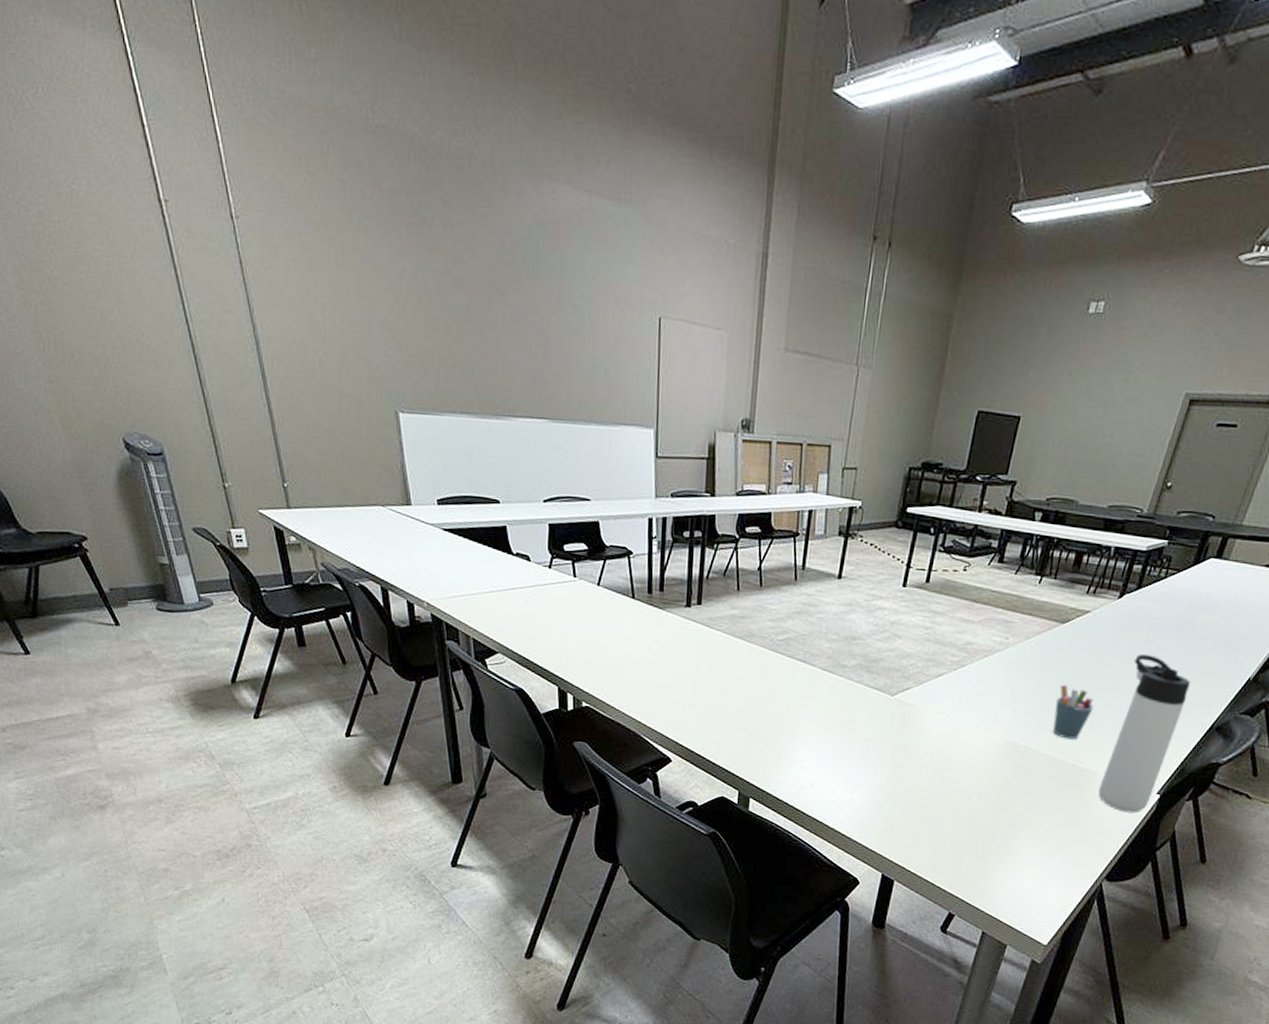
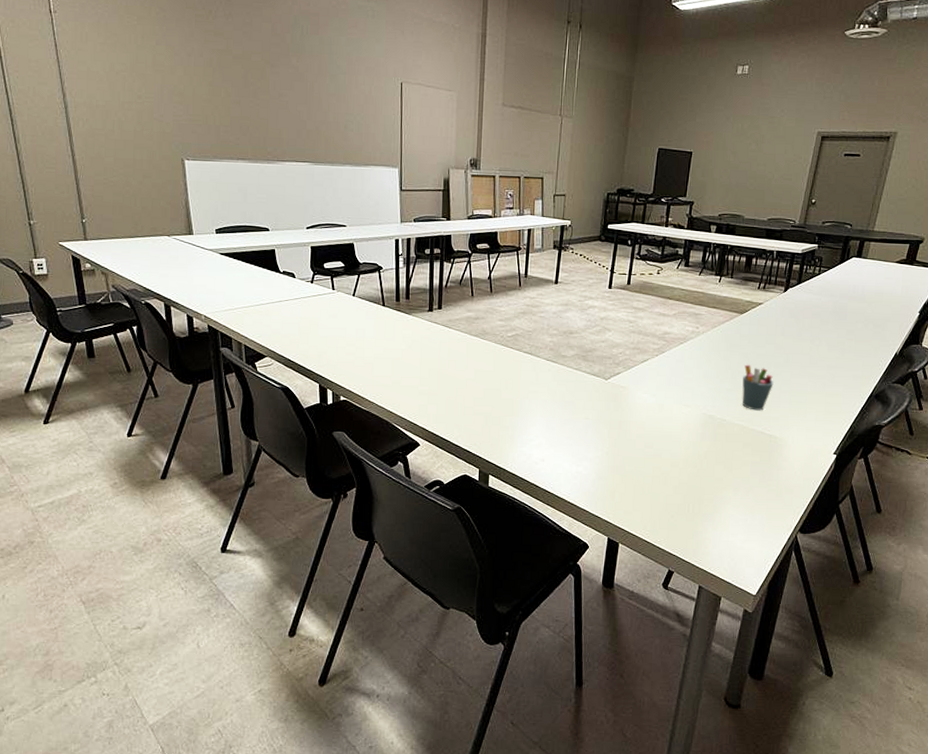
thermos bottle: present [1098,654,1191,813] -> none [785,337,850,472]

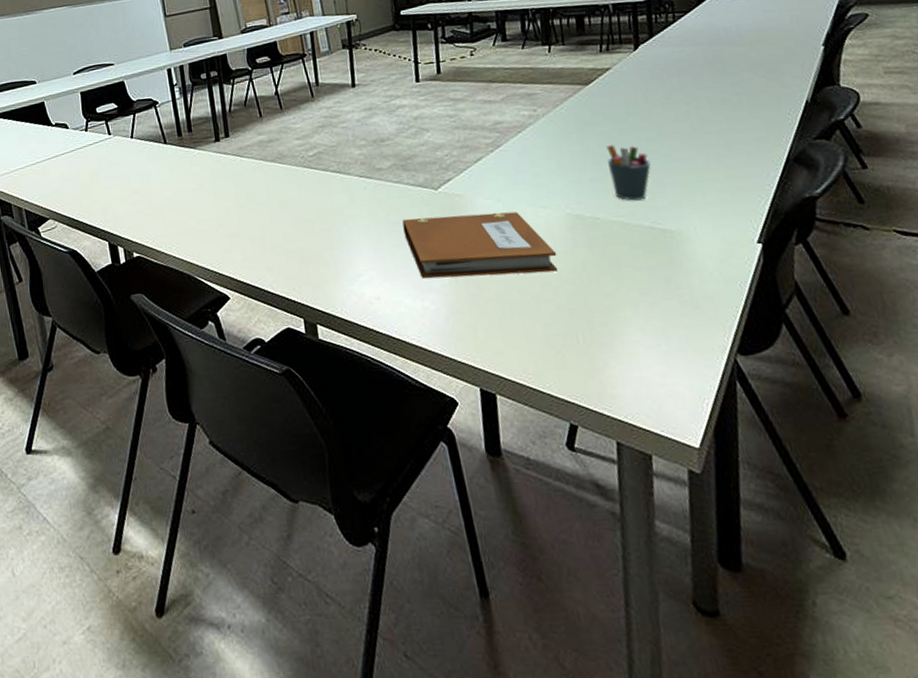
notebook: none [574,400,688,457] -> present [402,212,558,279]

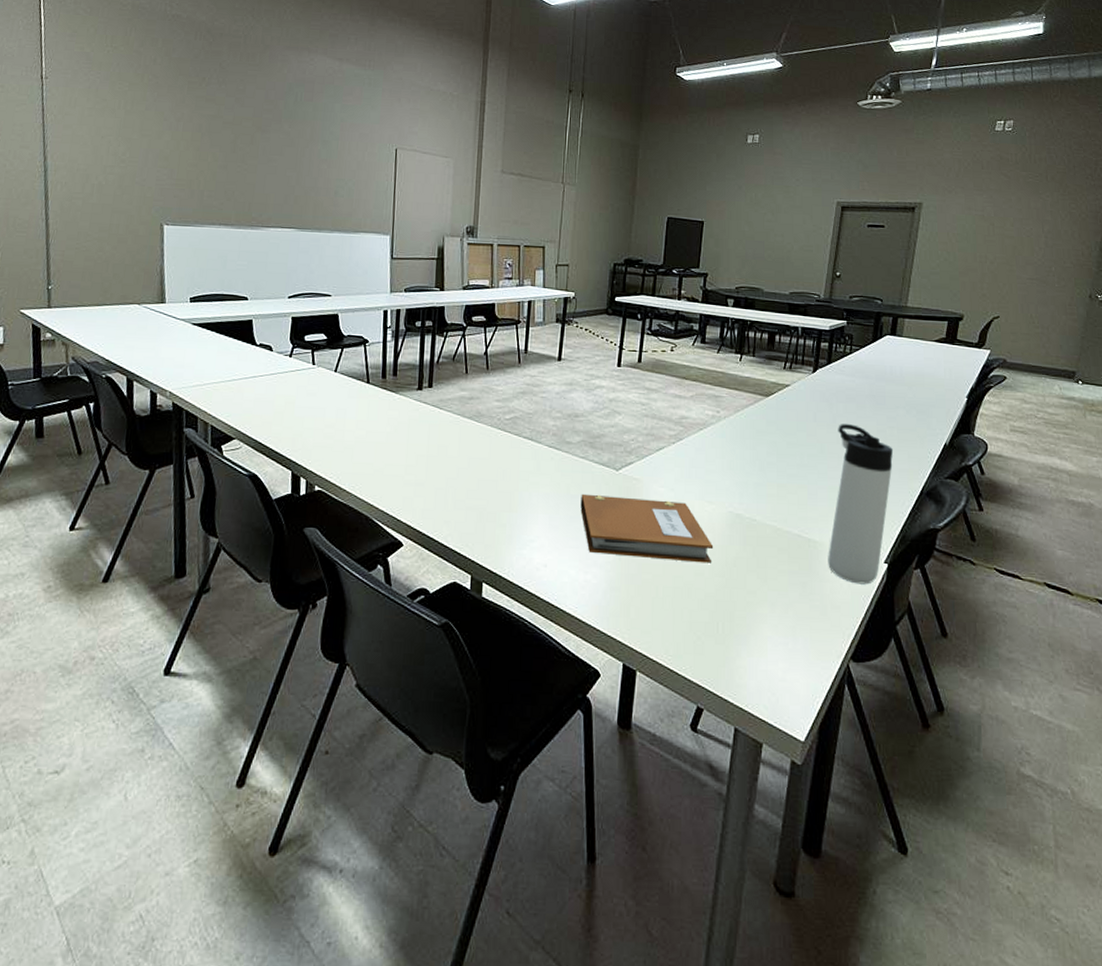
pen holder: present [606,144,651,201] -> none [773,454,808,509]
thermos bottle: none [674,98,753,271] -> present [828,424,894,585]

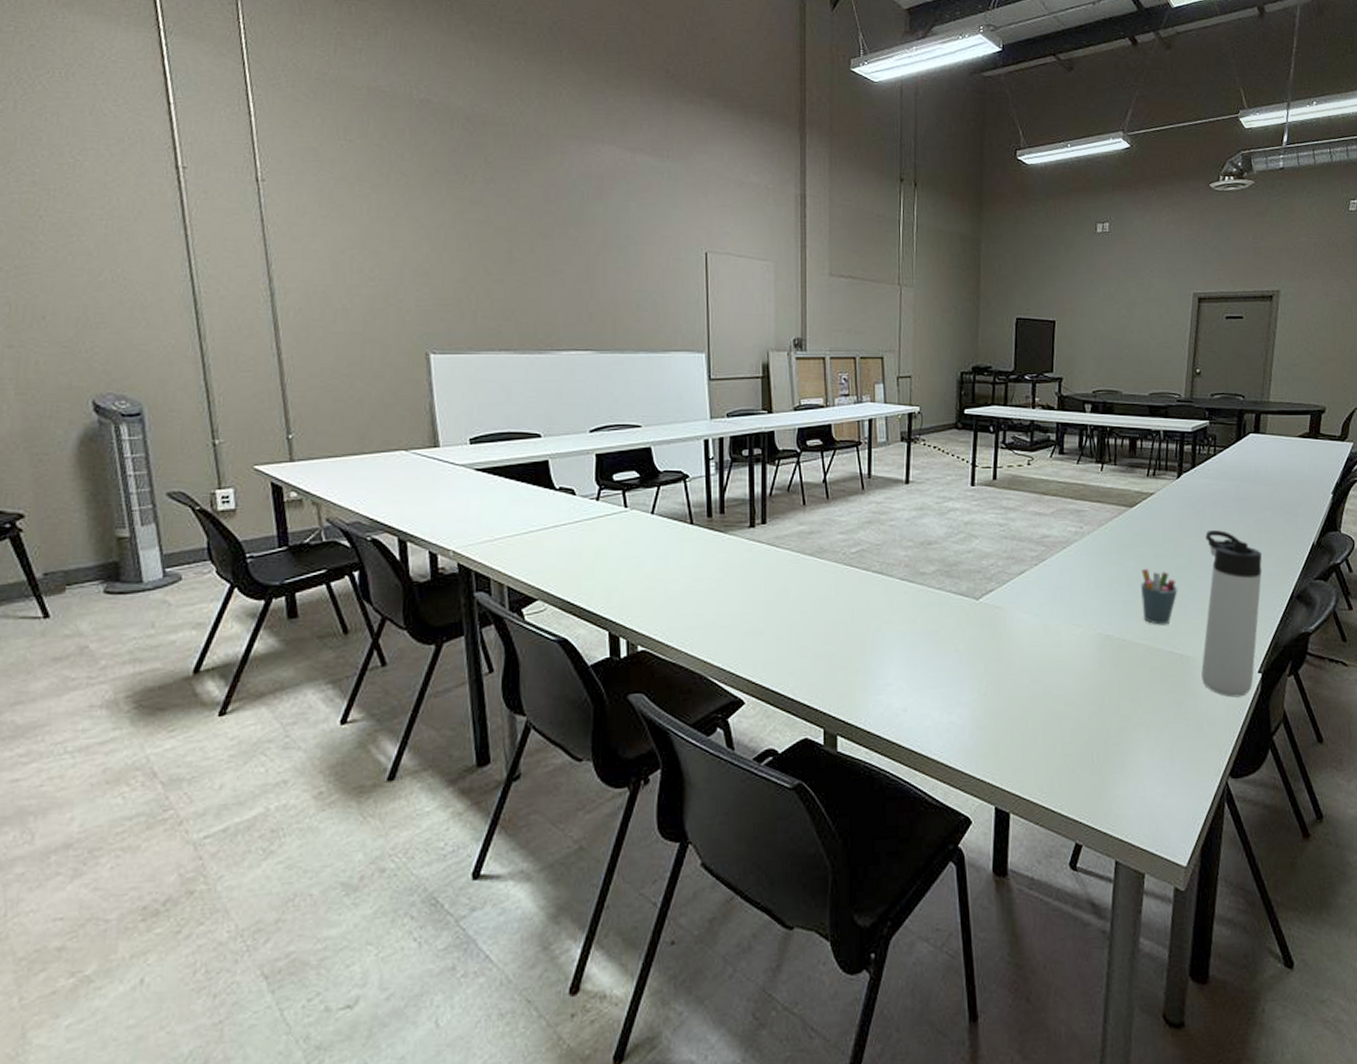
notebook: present [580,493,714,563] -> none [939,627,1084,692]
pen holder: none [773,454,808,509] -> present [1141,568,1178,625]

